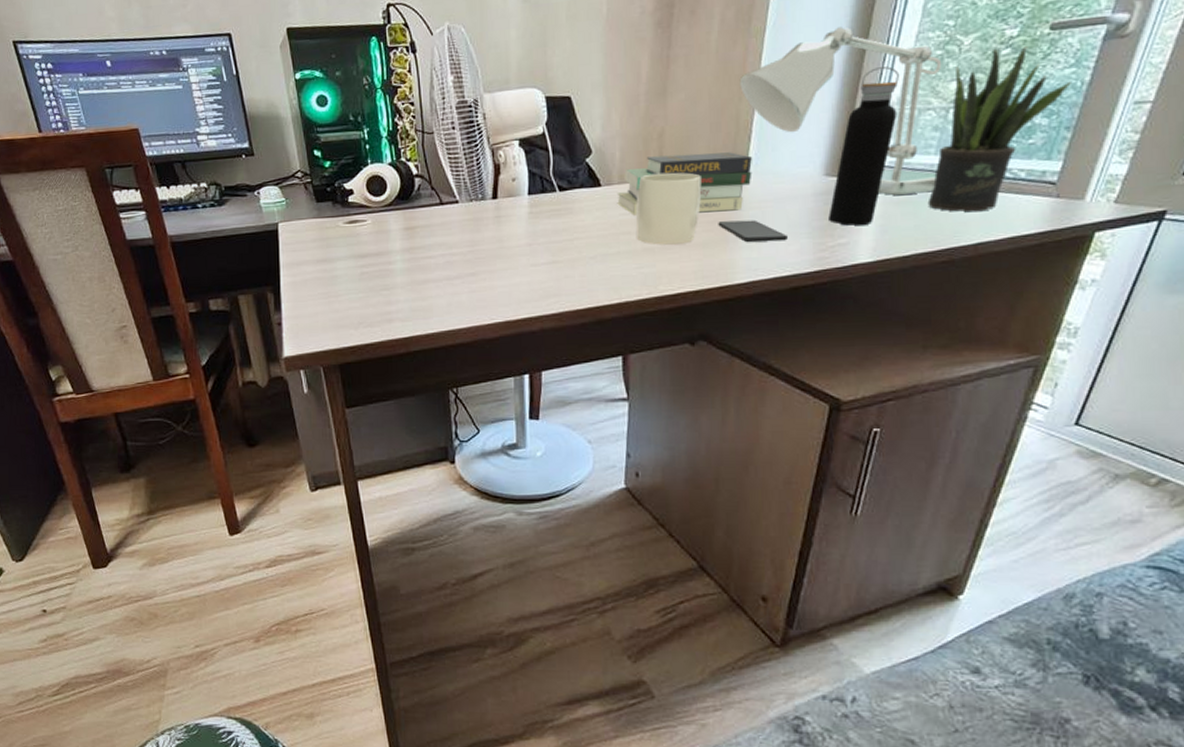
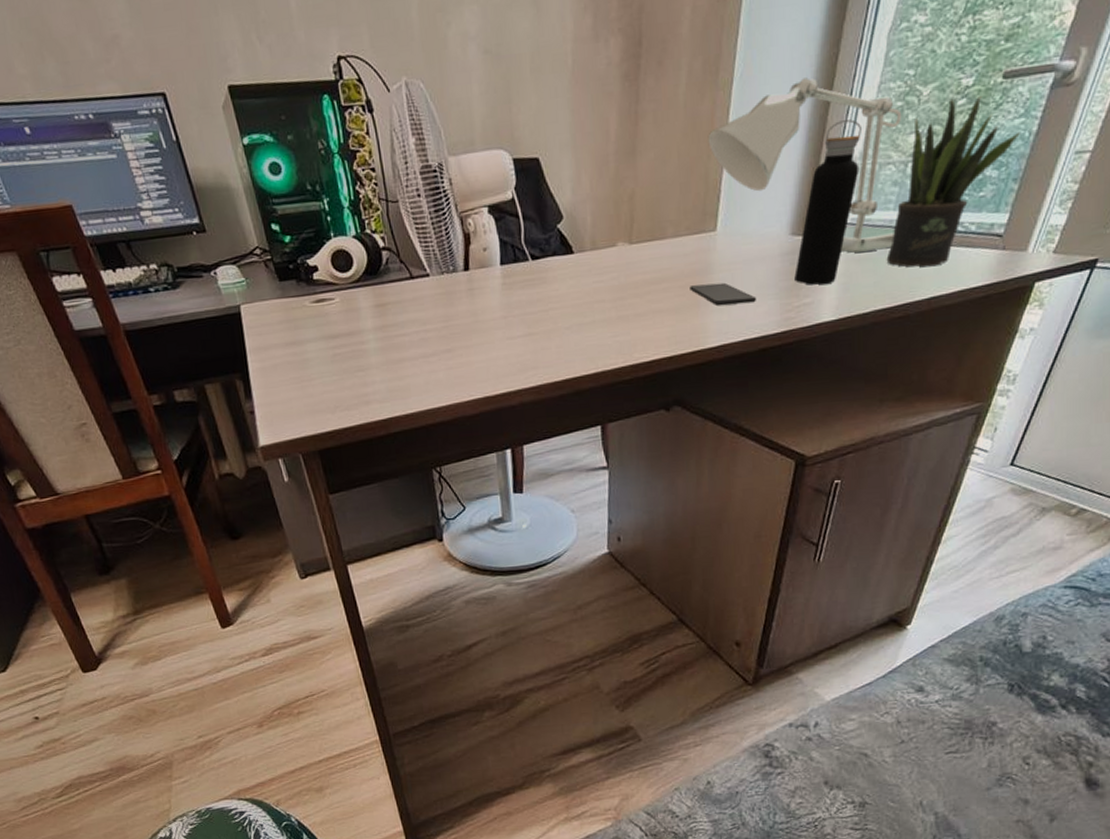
books: present [617,152,752,216] -> none [589,213,722,283]
mug: present [635,172,702,245] -> none [609,236,673,313]

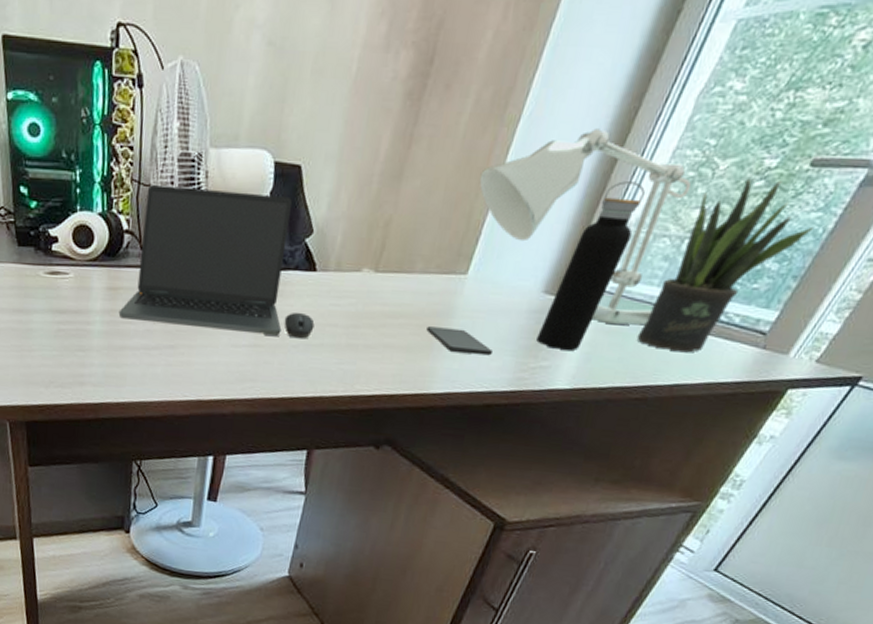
laptop: none [390,188,552,333] -> present [118,185,293,336]
computer mouse: none [552,294,583,321] -> present [284,312,315,339]

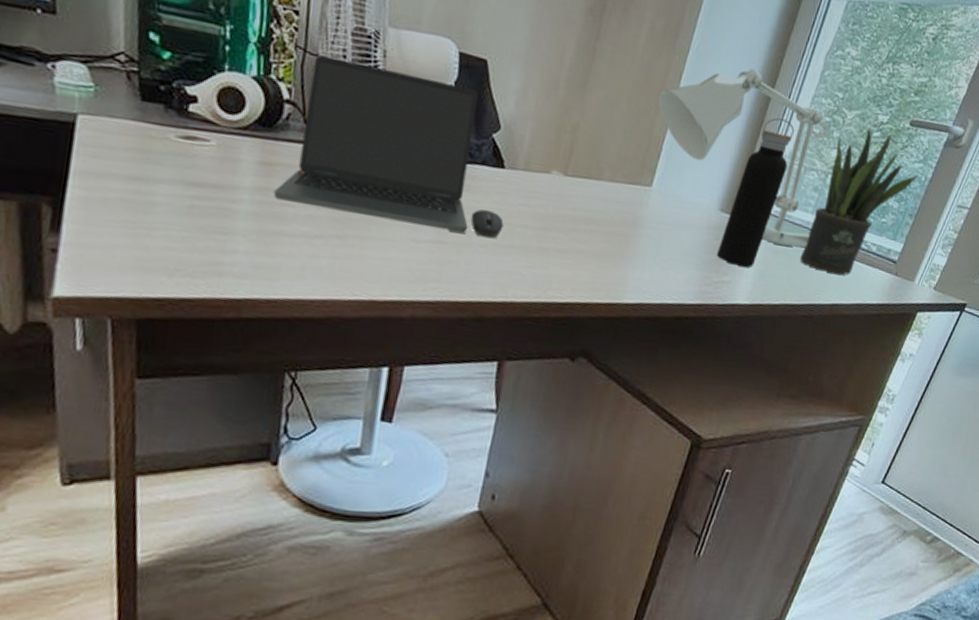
smartphone: present [426,326,494,356] -> none [616,234,680,268]

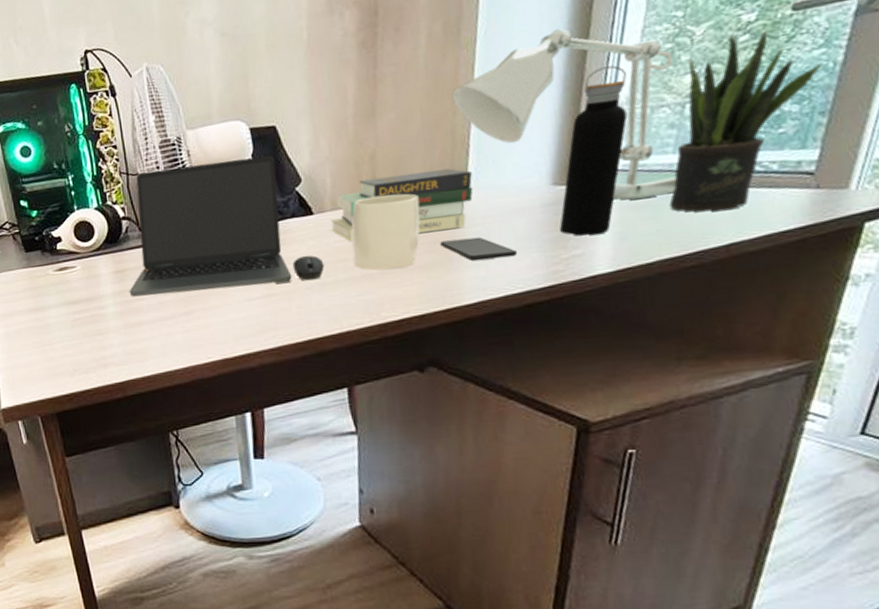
books: none [518,149,658,228] -> present [330,168,473,242]
mug: none [532,167,608,251] -> present [351,193,421,271]
smartphone: none [616,234,680,268] -> present [440,236,518,262]

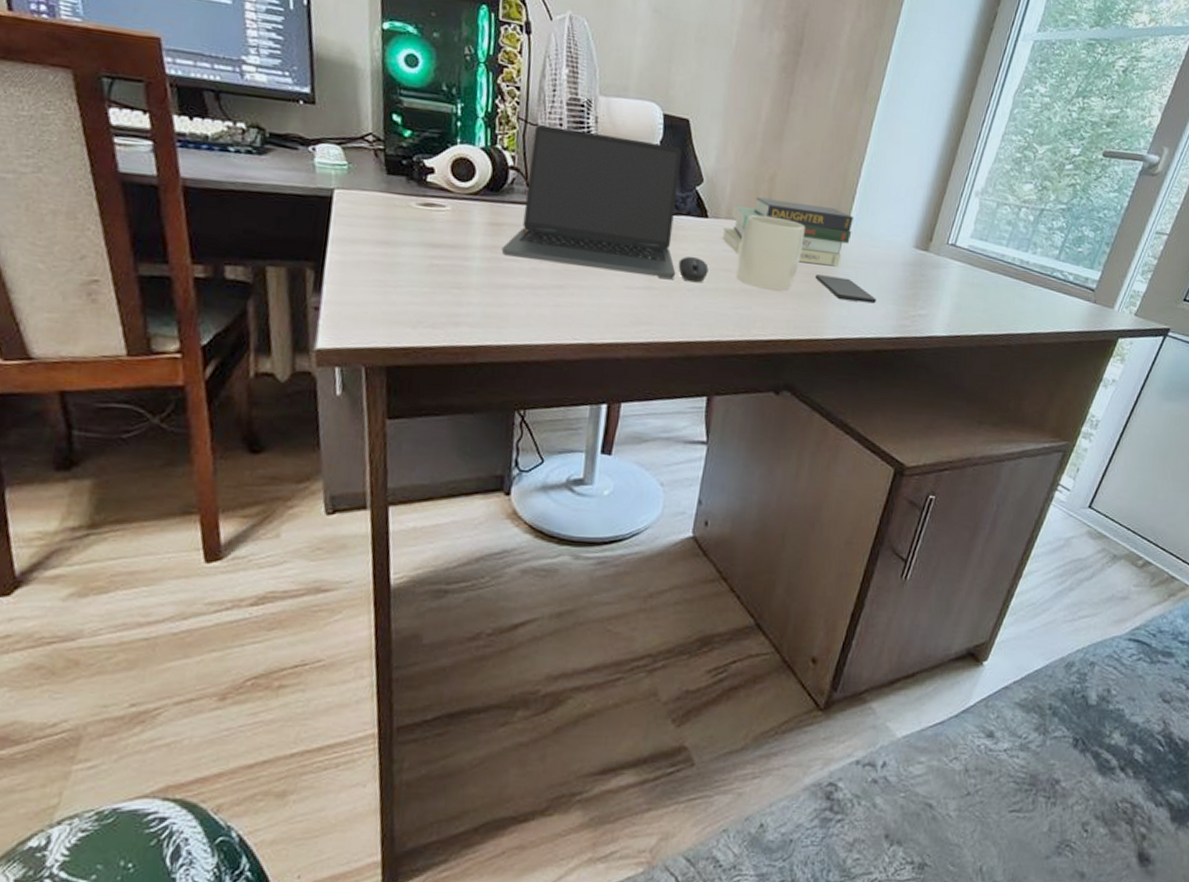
desk lamp: present [452,29,677,200] -> none [850,112,1020,280]
water bottle: present [559,65,628,236] -> none [913,156,986,301]
potted plant: present [669,30,822,212] -> none [996,162,1114,305]

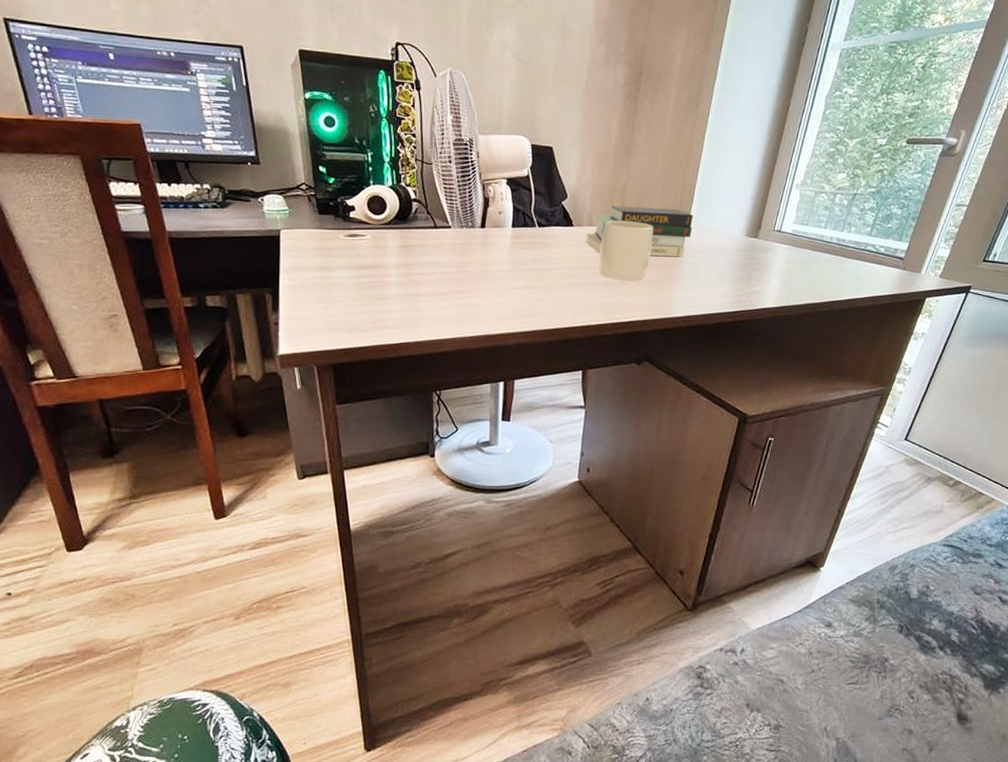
laptop: present [501,125,683,279] -> none [412,163,551,278]
computer mouse: present [678,256,709,283] -> none [552,258,577,280]
smartphone: present [815,274,877,304] -> none [664,265,717,285]

